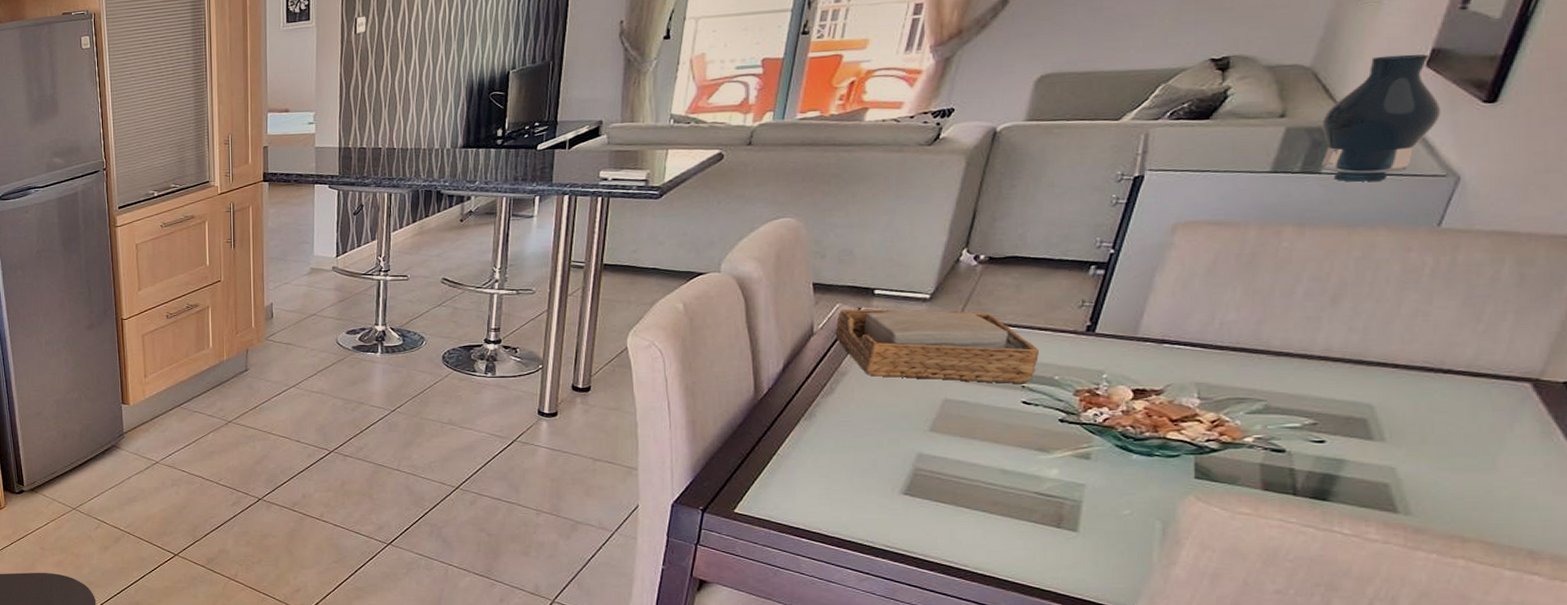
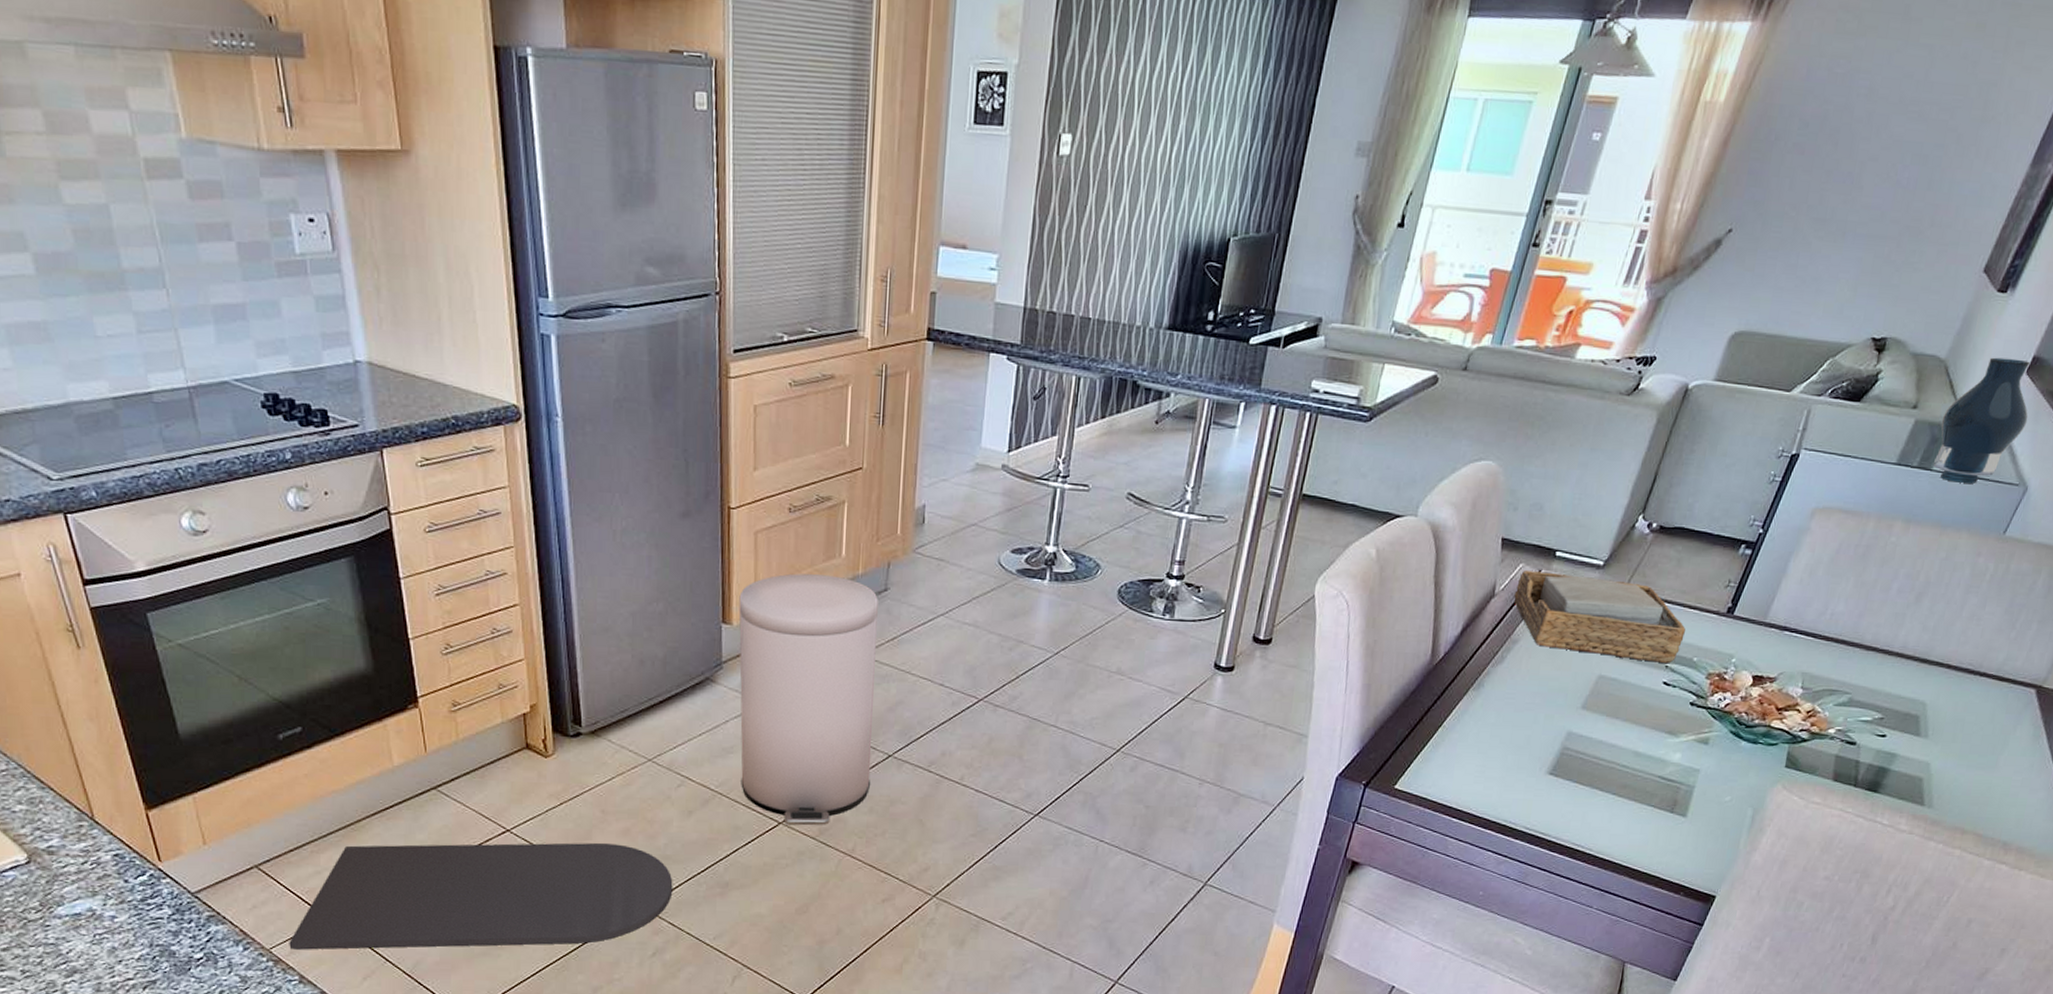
pedal bin: none [133,362,245,557] -> present [738,573,878,826]

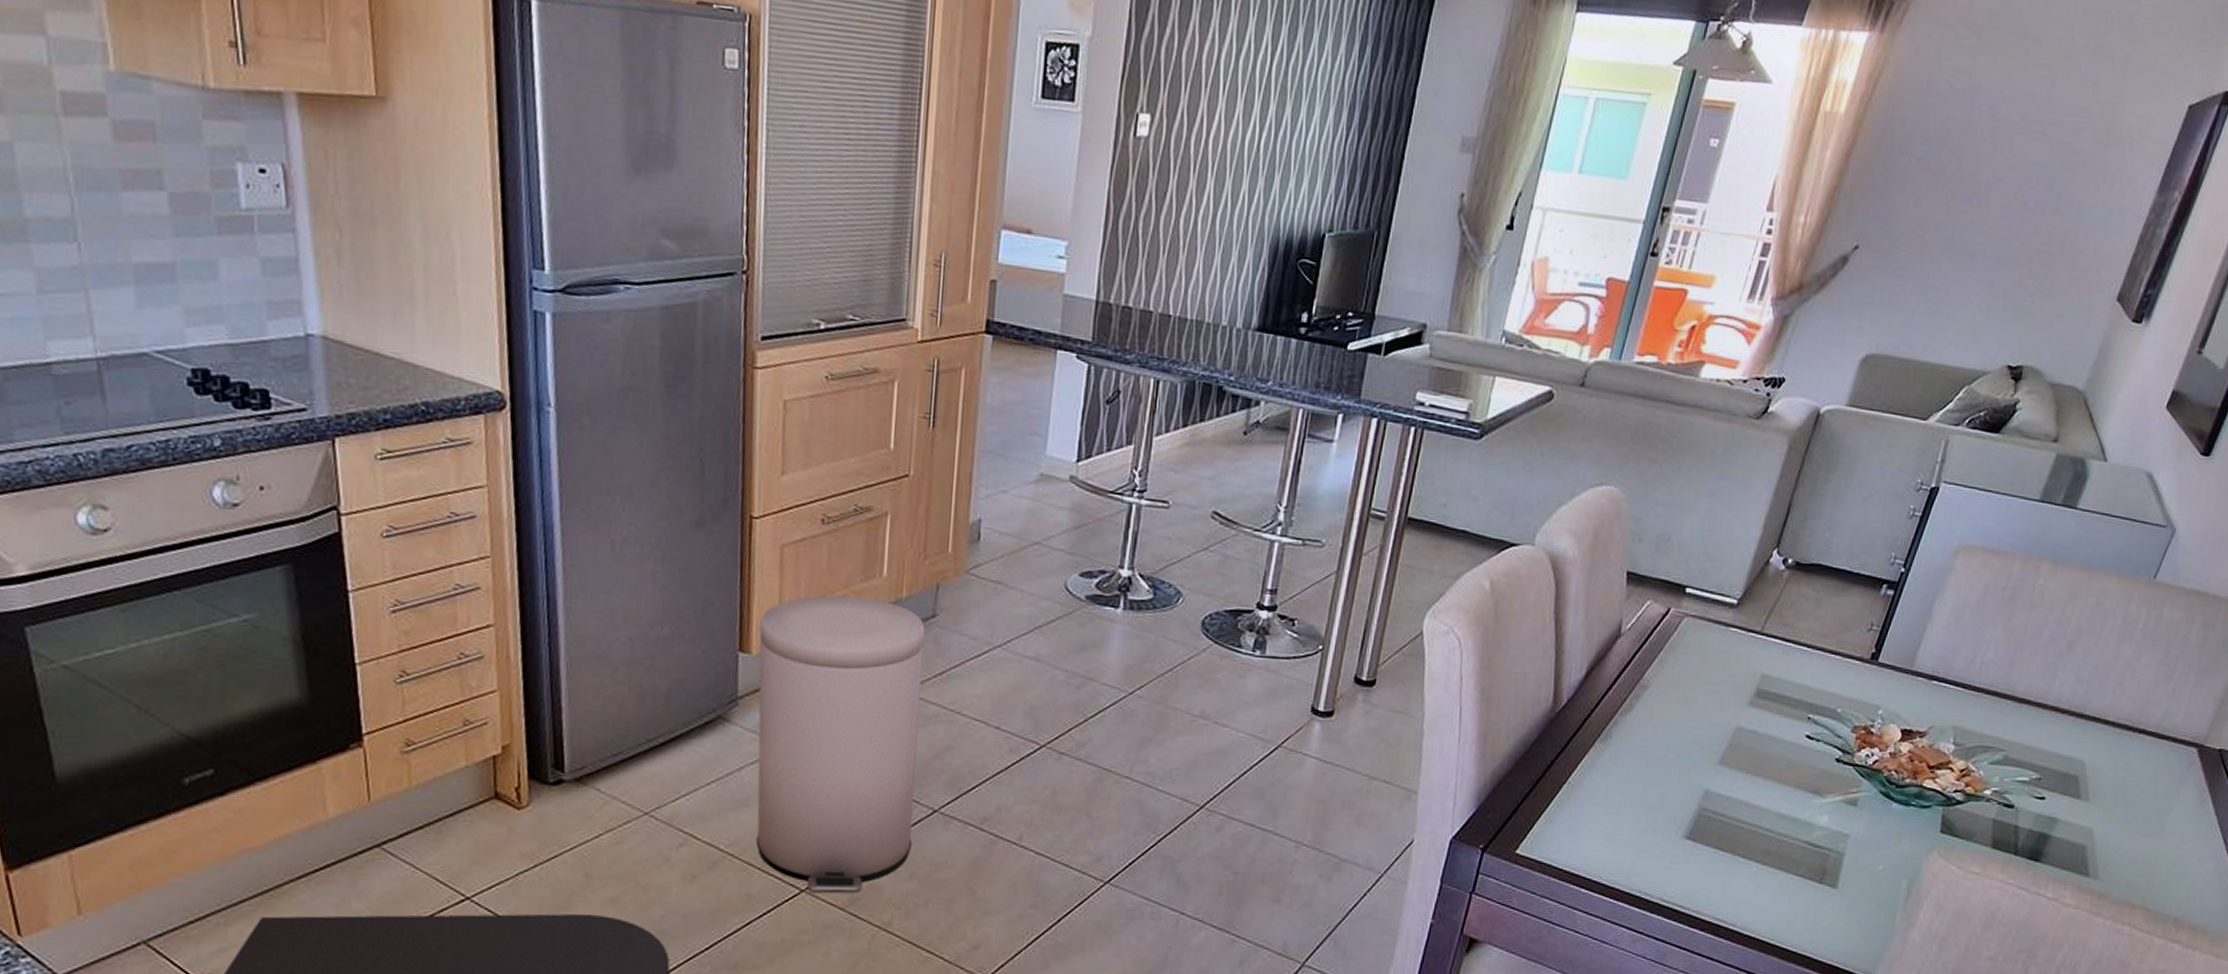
napkin holder: present [1514,571,1685,664] -> none [1642,608,1827,715]
vase: present [1932,357,2031,484] -> none [2077,390,2171,524]

